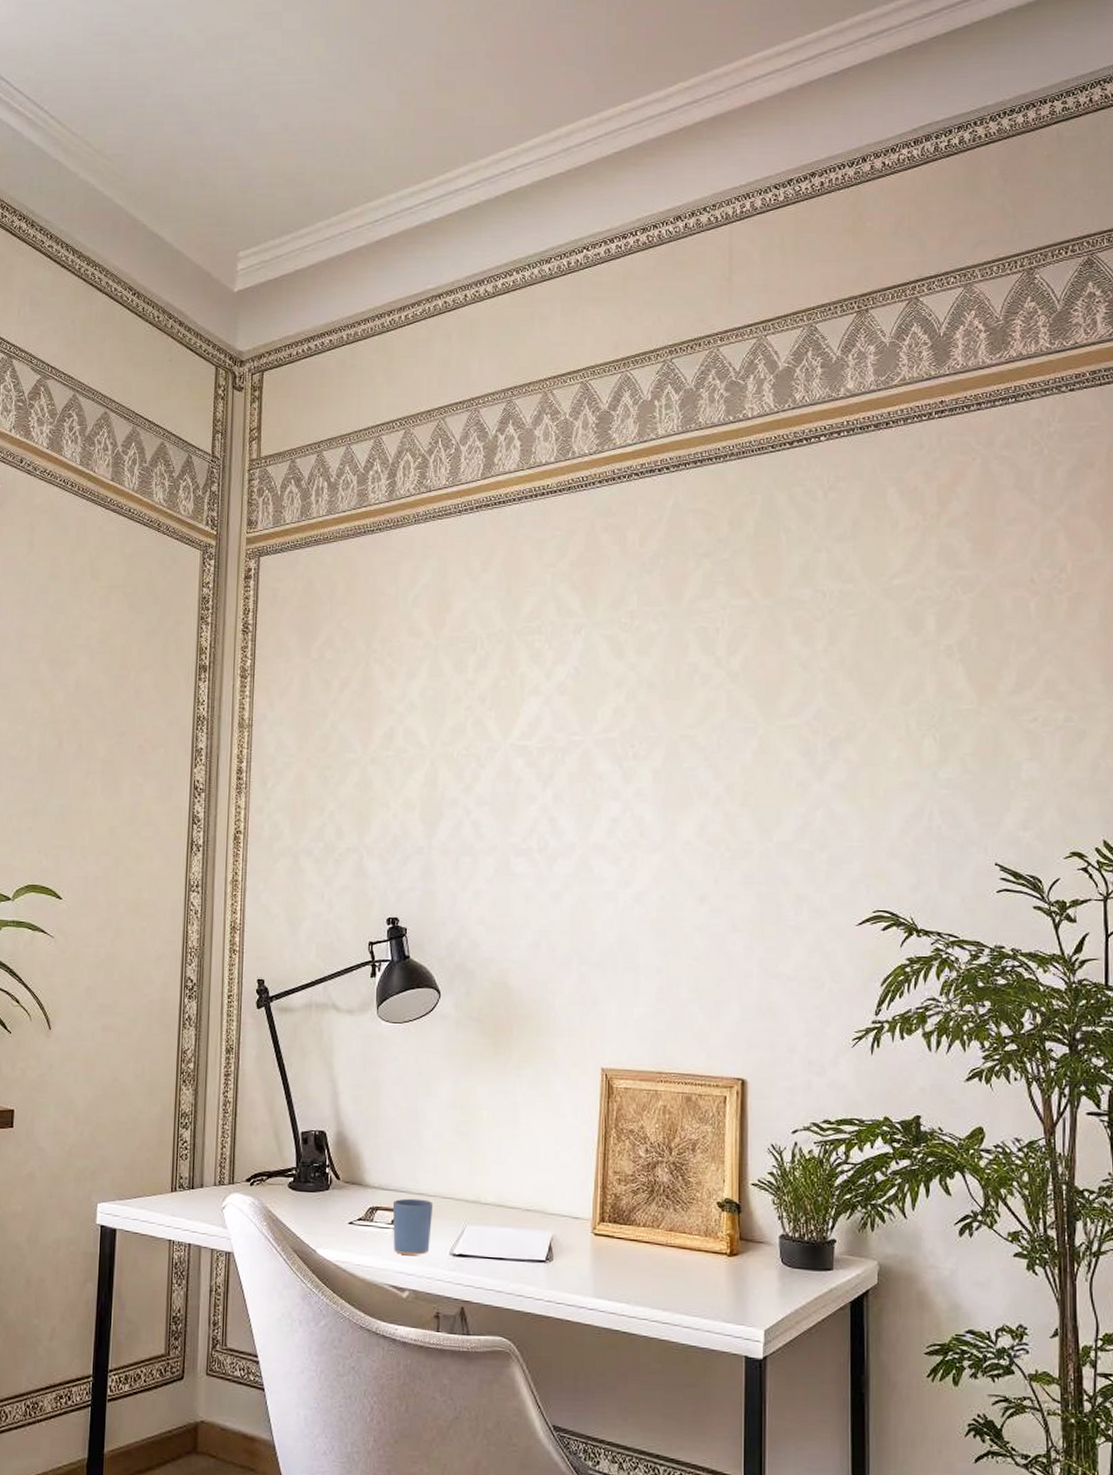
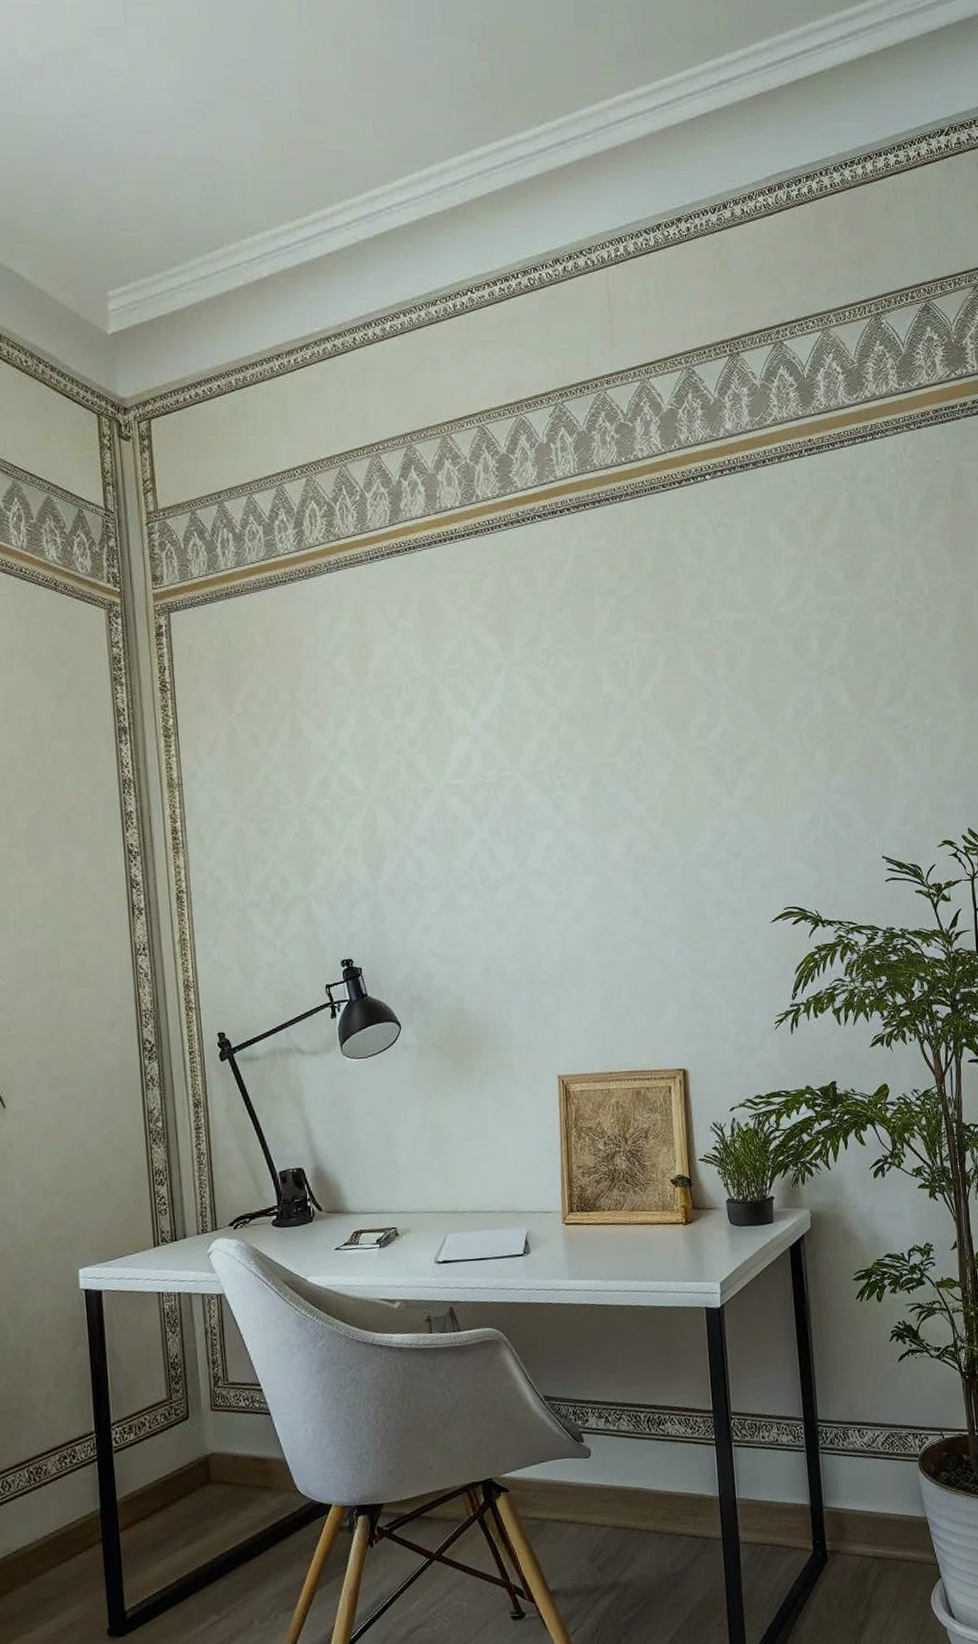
mug: present [392,1198,434,1256] -> none [375,1216,415,1270]

